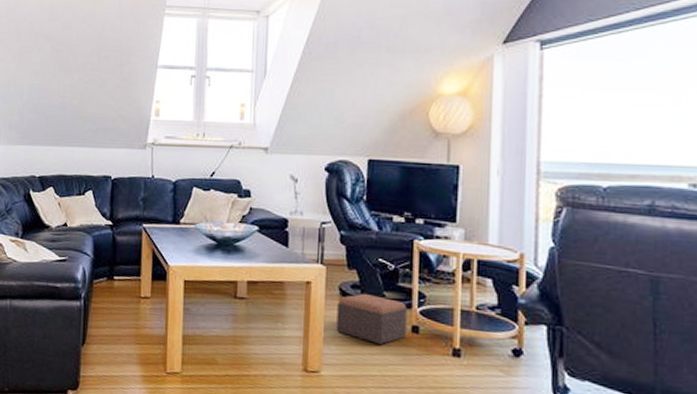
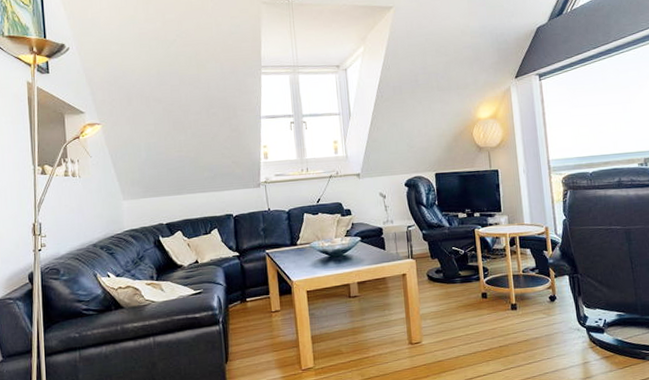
footstool: present [336,293,407,344] -> none [427,275,479,312]

